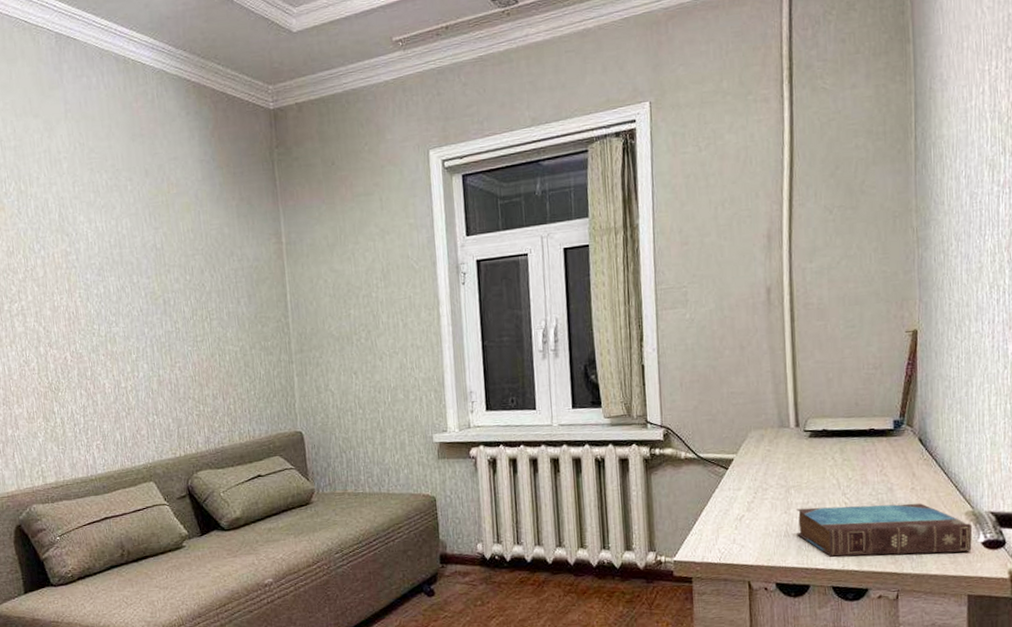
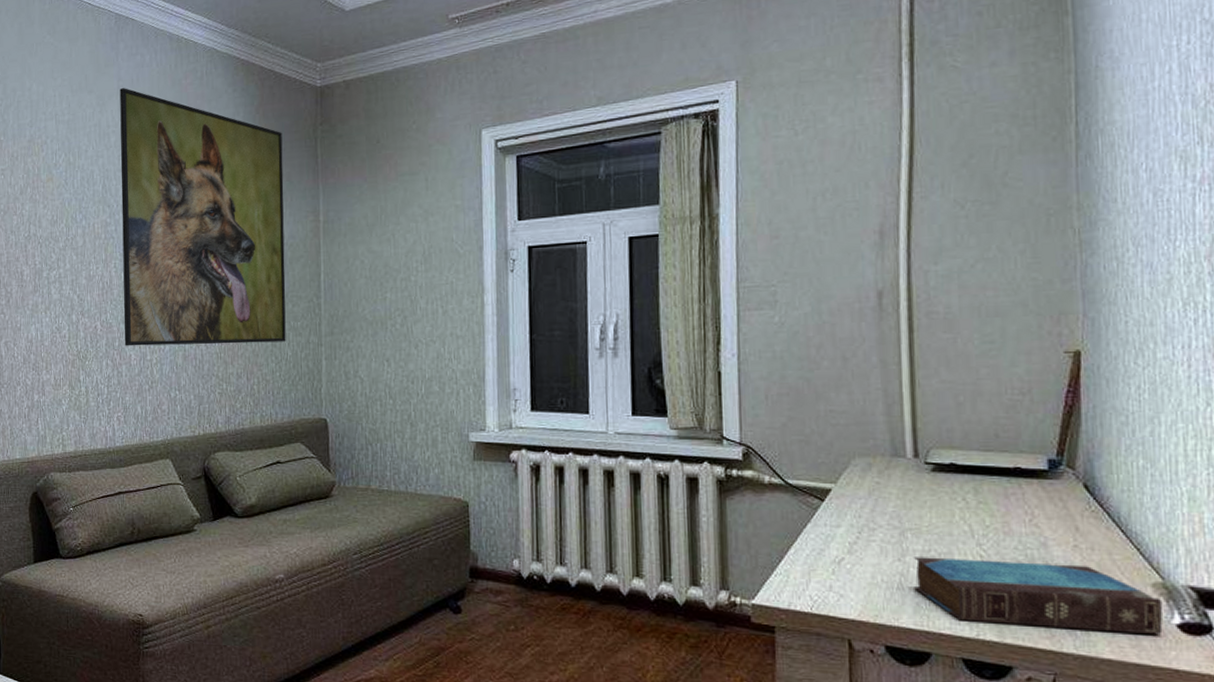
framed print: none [67,112,258,375] -> present [120,88,286,346]

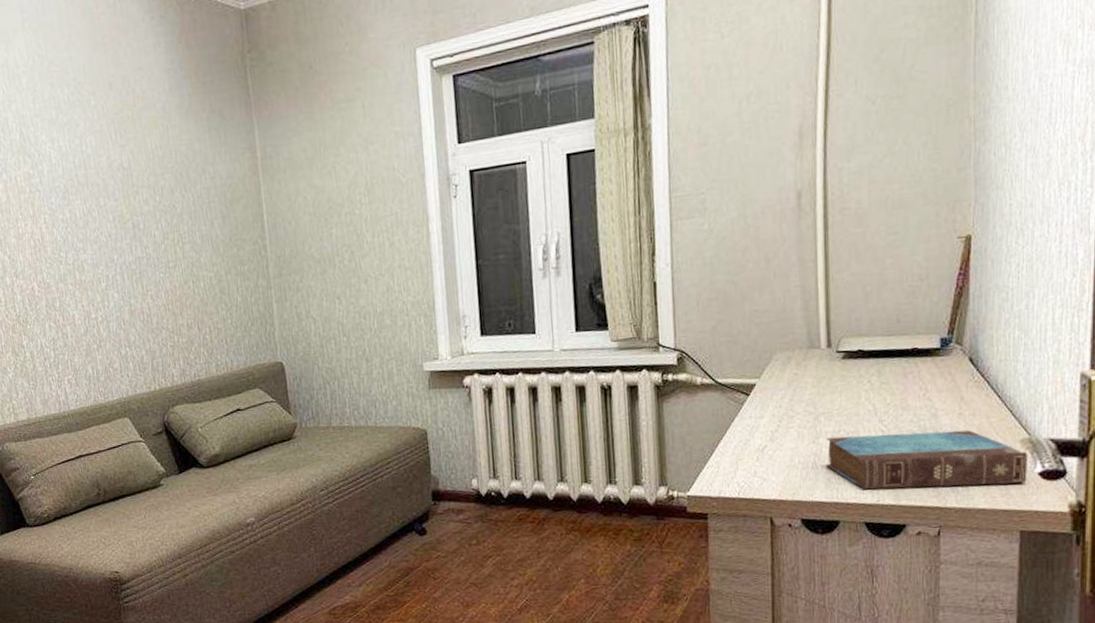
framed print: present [120,88,286,346] -> none [24,21,235,306]

